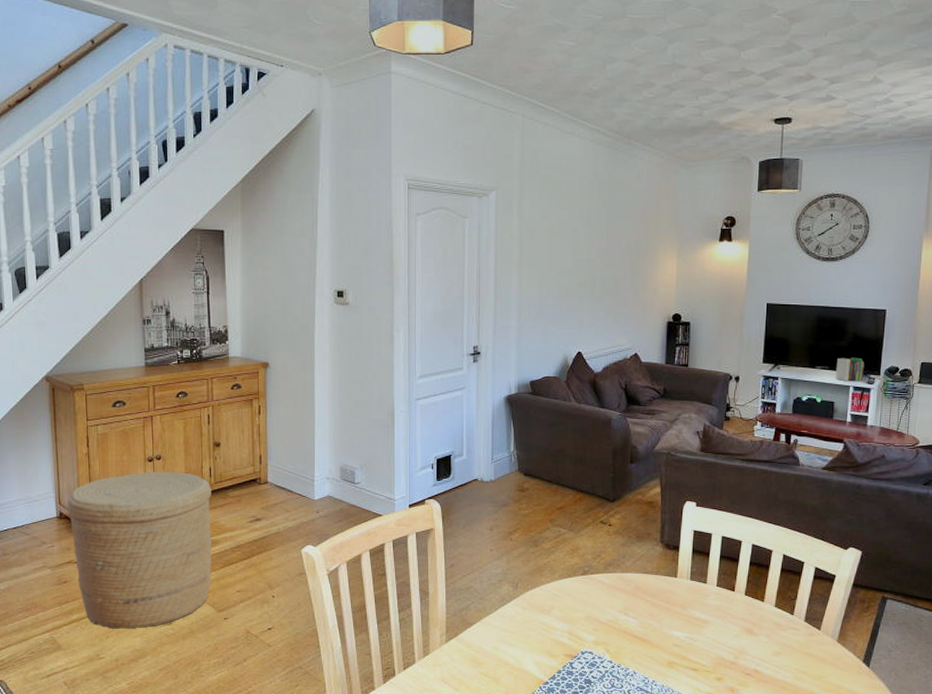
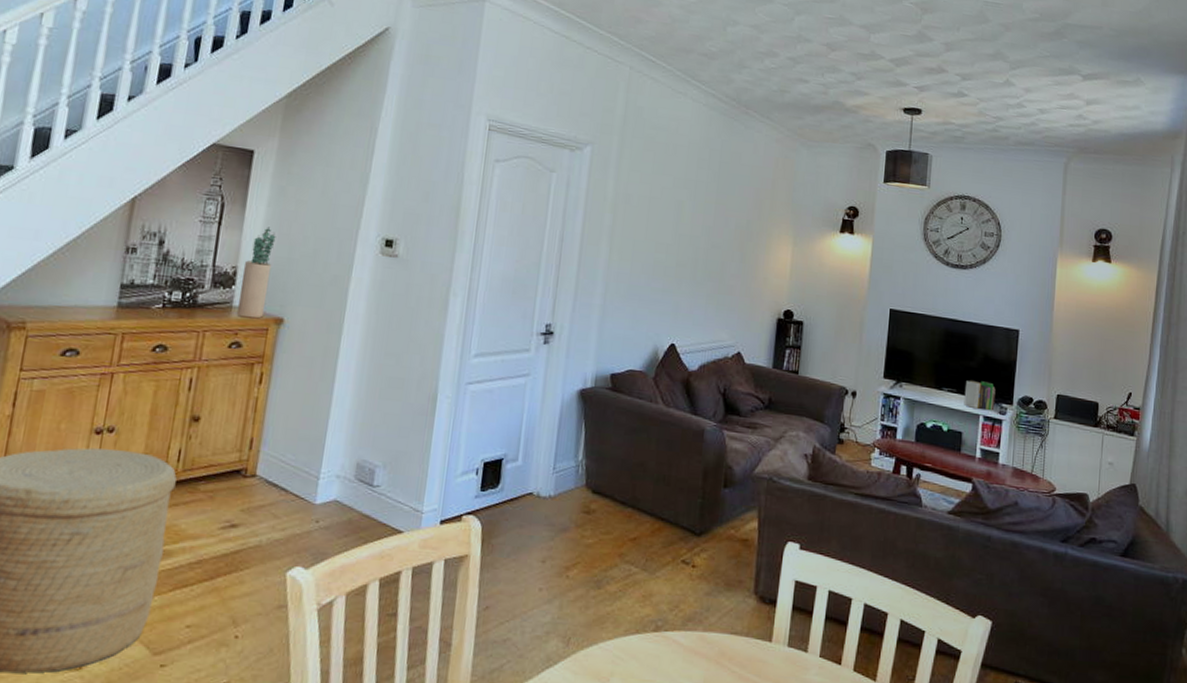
vase: none [232,291,254,366] -> present [236,227,276,320]

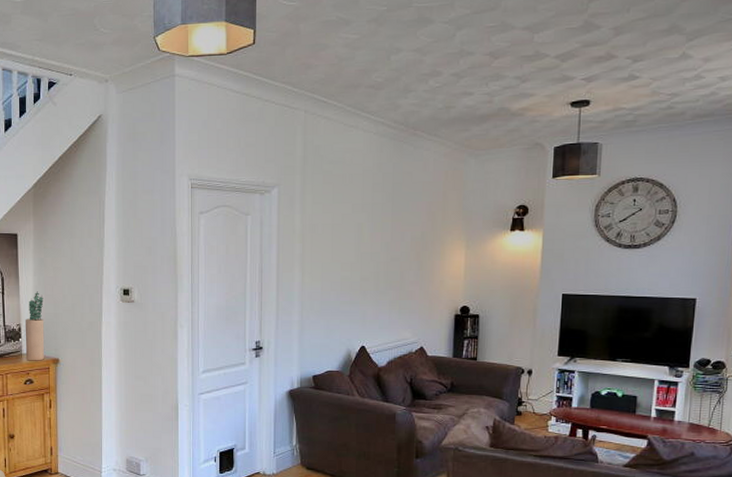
books: present [963,380,996,411] -> none [638,349,671,375]

